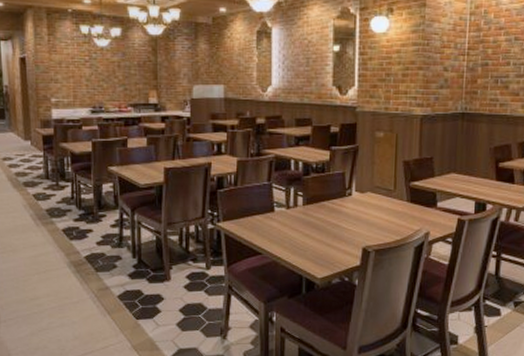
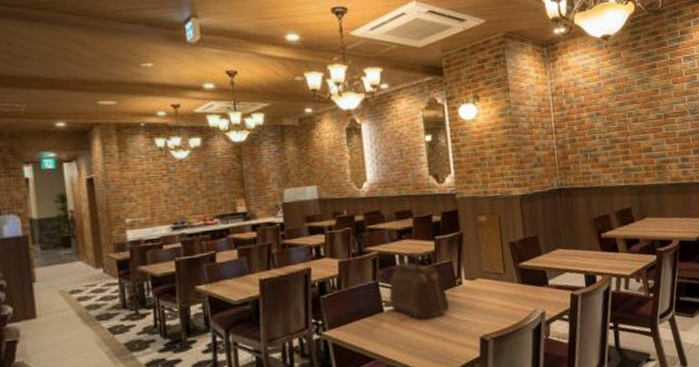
handbag: none [280,158,337,223] -> present [388,251,450,319]

